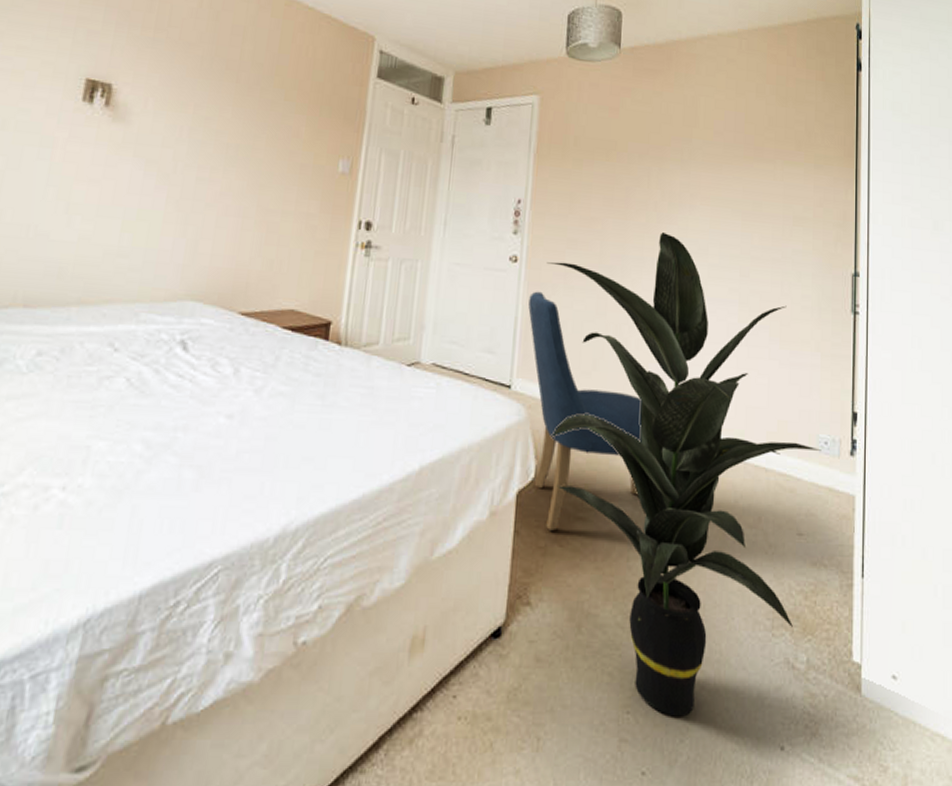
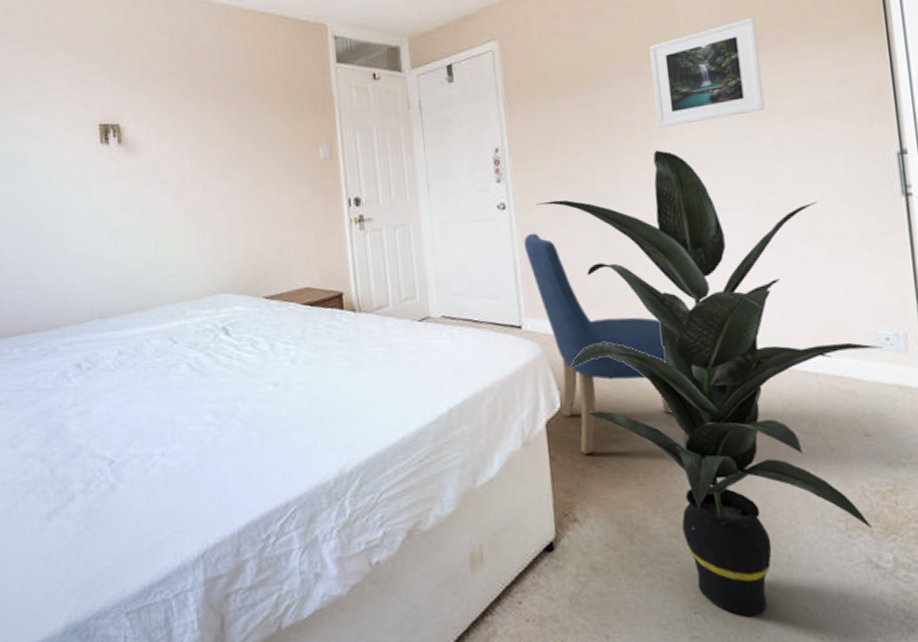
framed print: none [668,129,760,215] -> present [649,17,765,128]

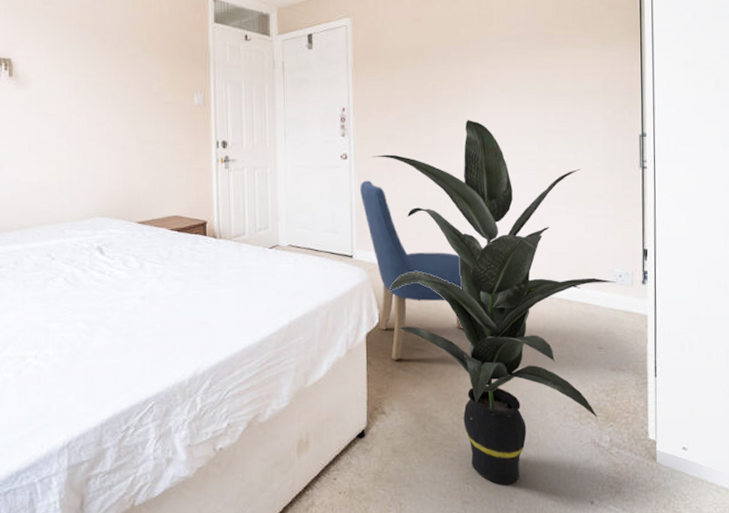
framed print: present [649,17,765,128] -> none [469,20,550,102]

